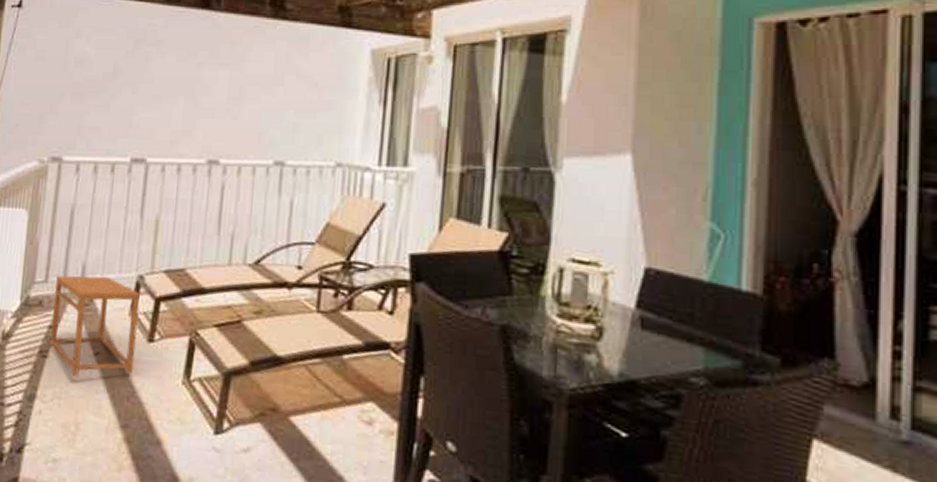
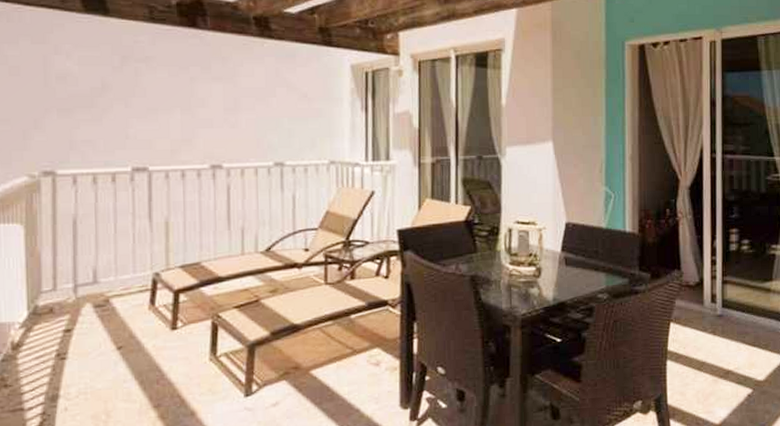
side table: present [49,275,141,376] -> none [66,278,160,371]

